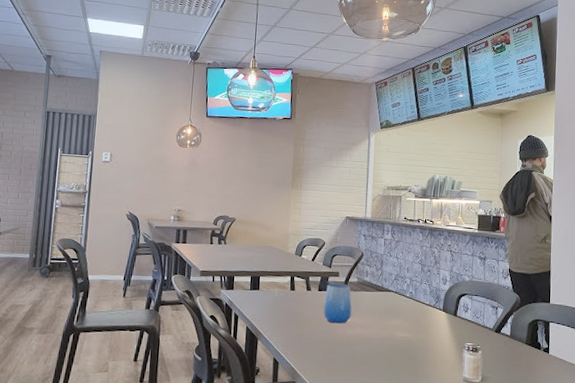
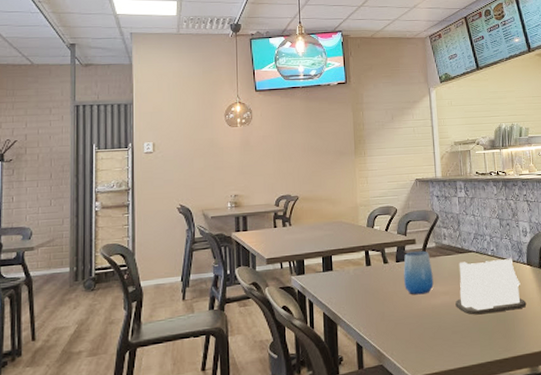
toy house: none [369,299,438,351] -> present [455,259,527,315]

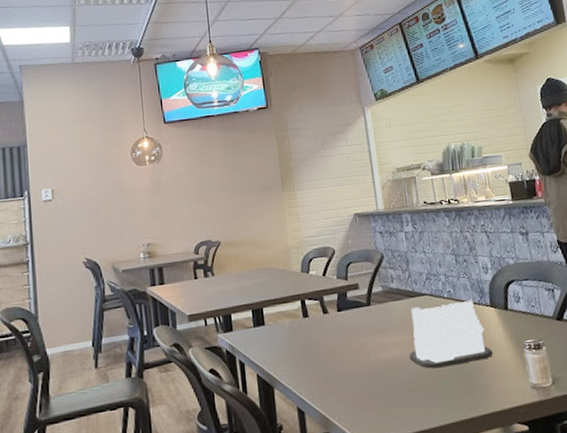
cup: present [403,250,434,295] -> none [346,296,383,349]

